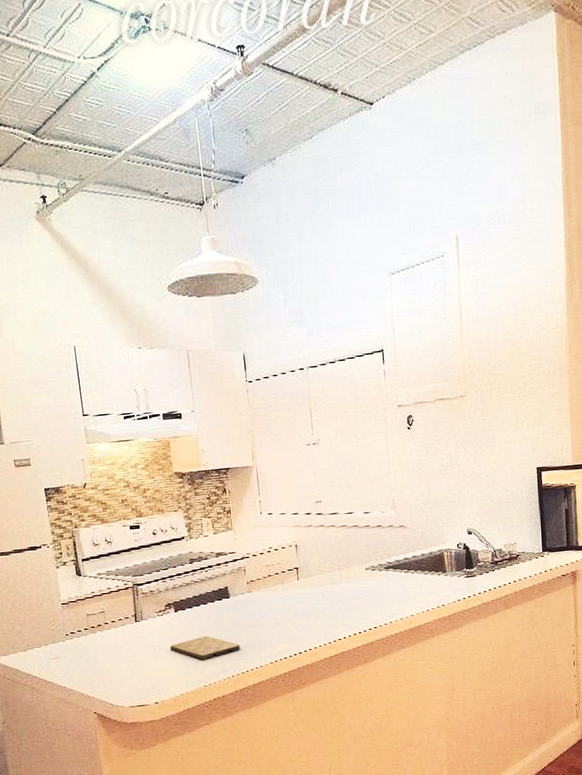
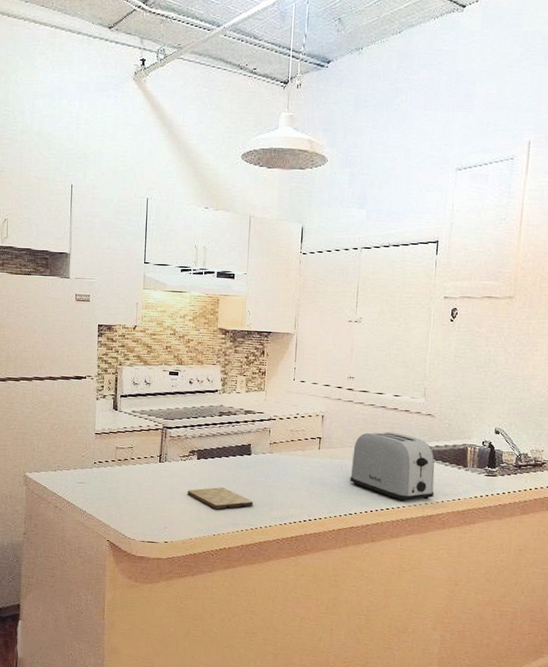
toaster: none [332,549,419,618] -> present [350,431,435,502]

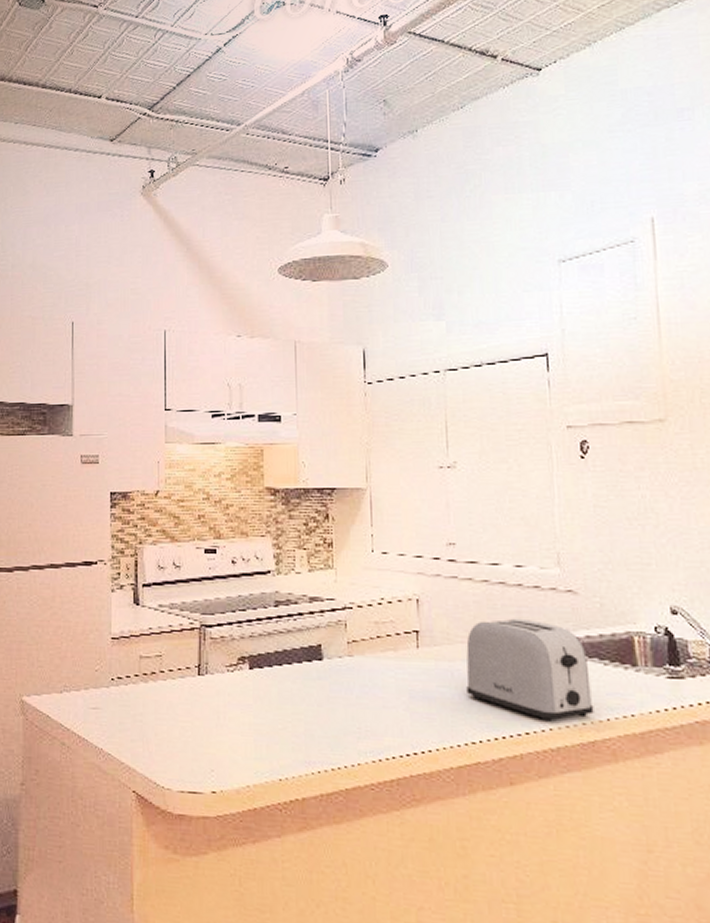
cutting board: present [187,487,253,510] -> none [239,709,332,742]

